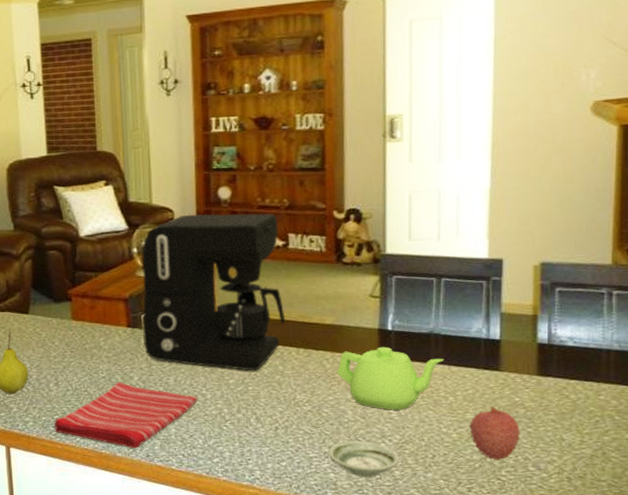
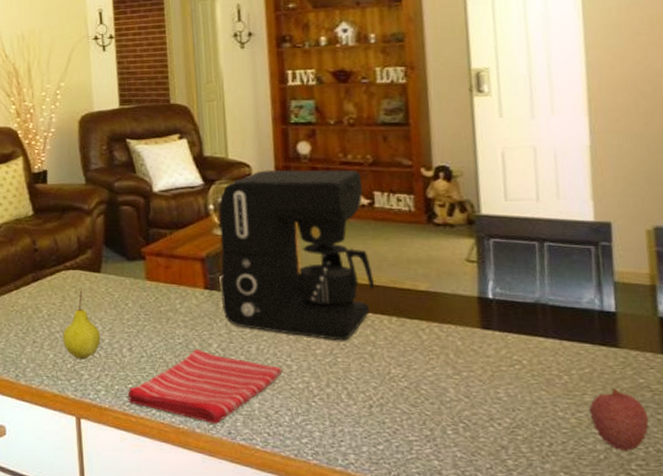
saucer: present [329,440,399,476] -> none [430,423,511,466]
teapot: present [337,346,445,410] -> none [435,316,555,389]

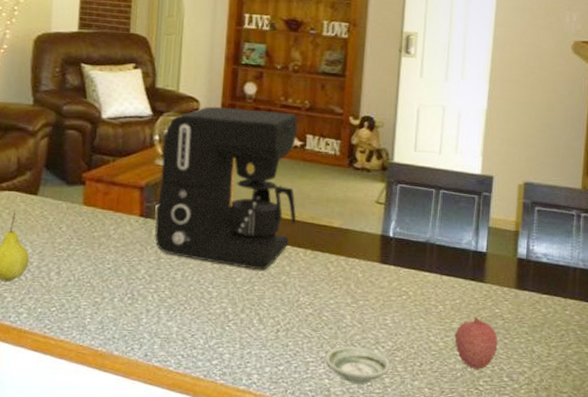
dish towel: present [127,349,283,424] -> none [49,274,203,347]
saucer: none [430,423,511,466] -> present [325,346,390,383]

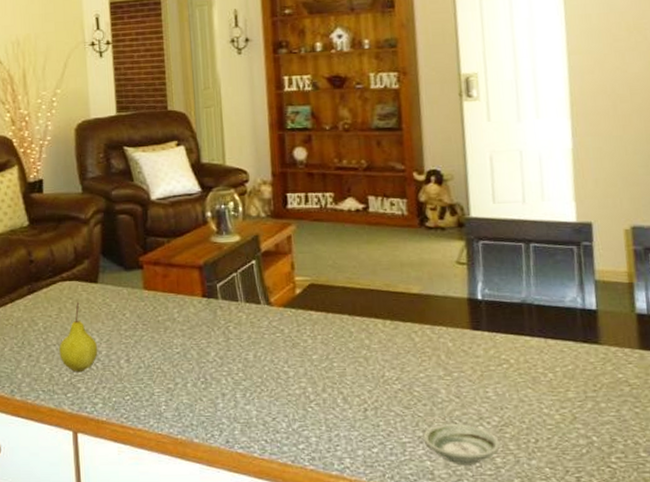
coffee maker: present [154,106,298,270] -> none [217,175,370,346]
fruit: present [454,316,498,370] -> none [572,383,628,445]

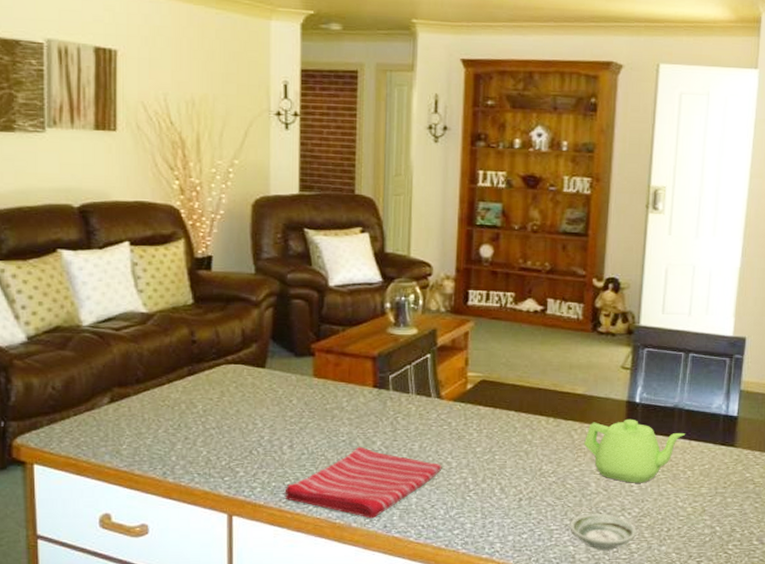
fruit: present [59,302,98,373] -> none [218,386,261,457]
dish towel: none [125,358,280,434] -> present [284,446,442,519]
teapot: none [427,317,540,389] -> present [584,418,686,483]

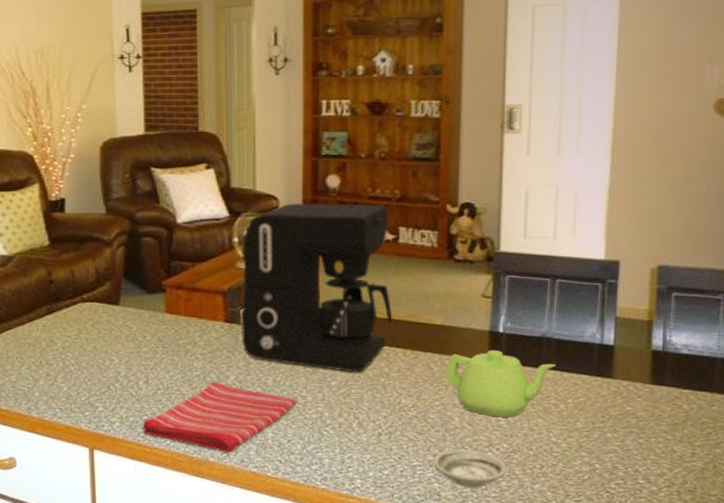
coffee maker: none [389,271,538,439] -> present [240,203,393,373]

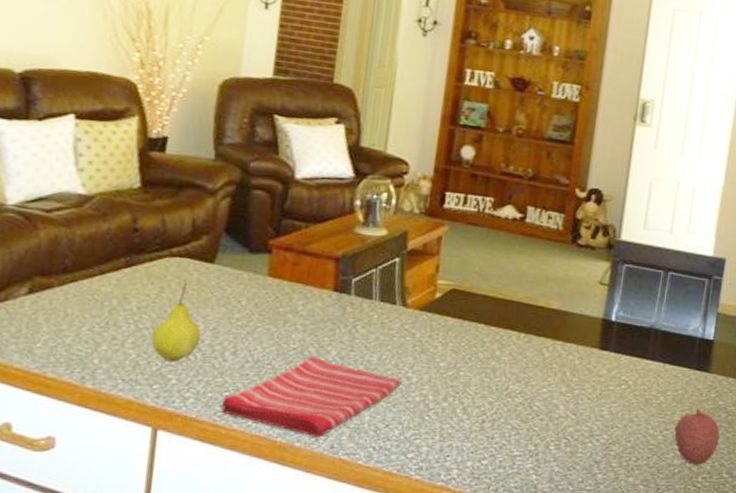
fruit: none [77,324,117,392] -> present [151,282,201,362]
coffee maker: present [240,203,393,373] -> none [349,170,519,355]
saucer: present [433,449,506,487] -> none [533,439,604,479]
teapot: present [445,349,557,417] -> none [555,337,661,408]
fruit: none [580,415,631,472] -> present [674,408,720,466]

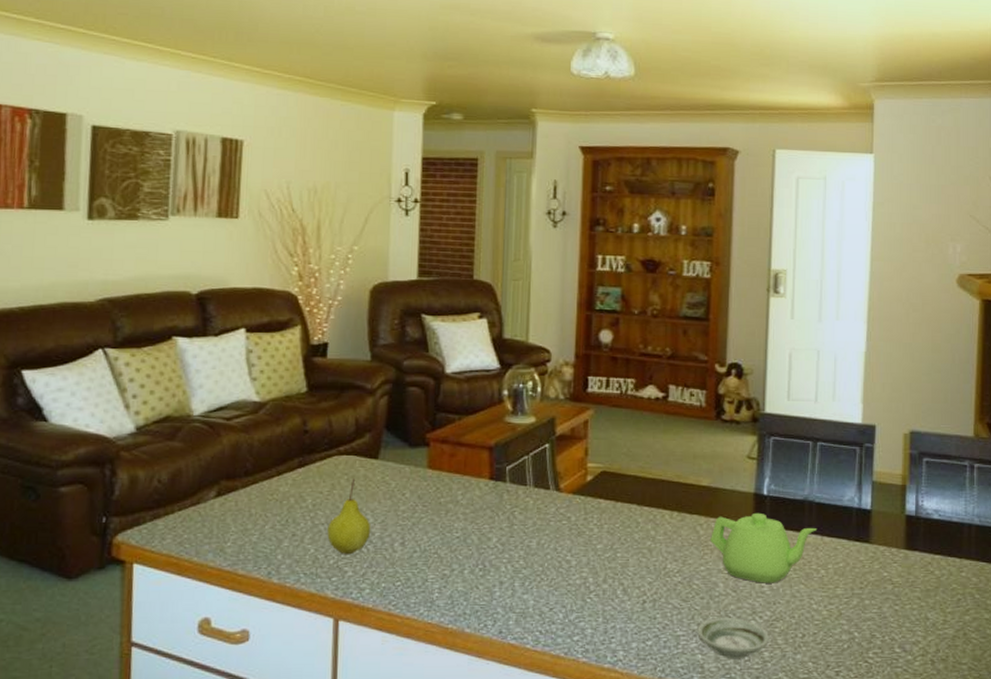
dish towel: present [220,355,402,438] -> none [394,543,561,623]
saucer: none [533,439,604,479] -> present [697,617,769,658]
teapot: none [555,337,661,408] -> present [710,512,818,583]
fruit: present [674,408,720,466] -> none [839,581,888,641]

